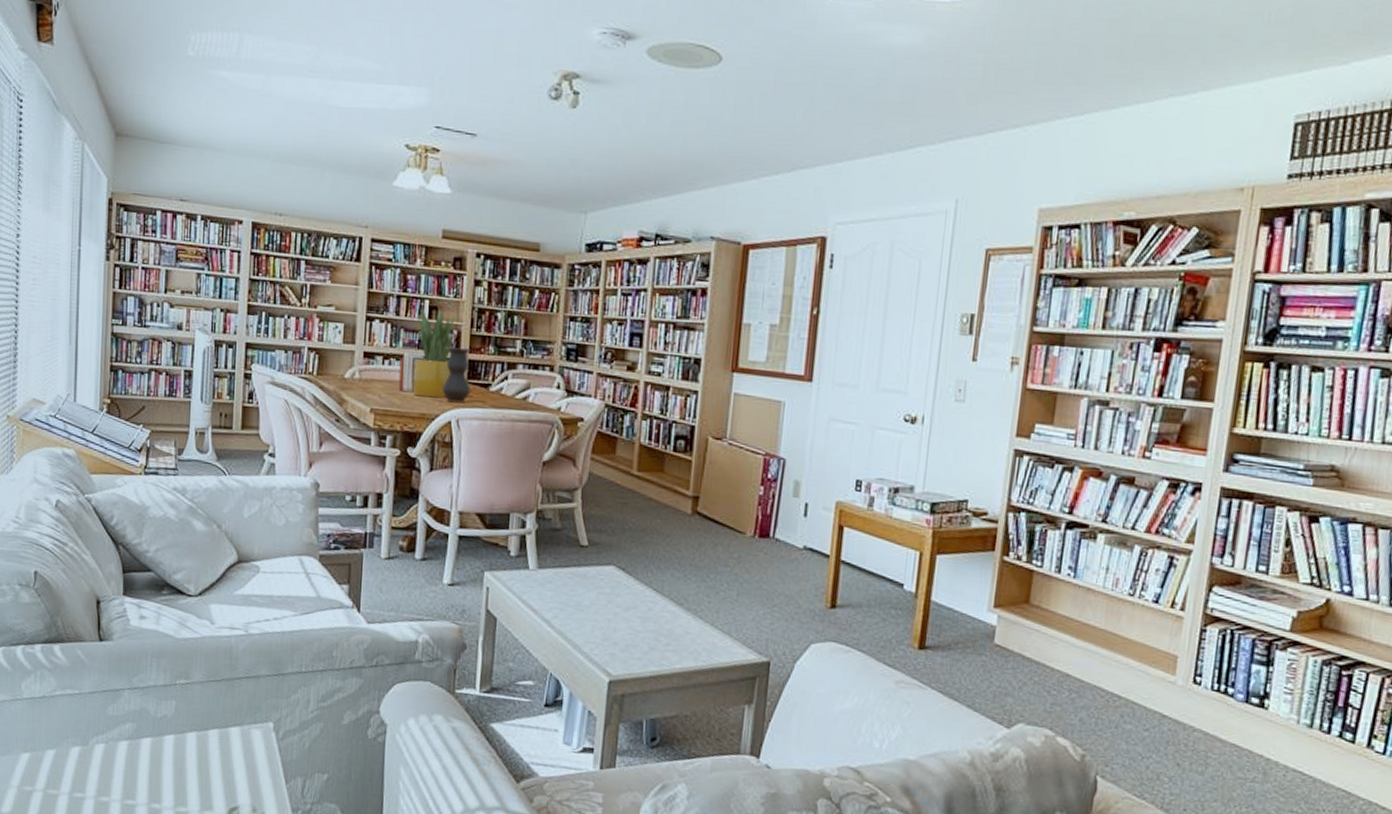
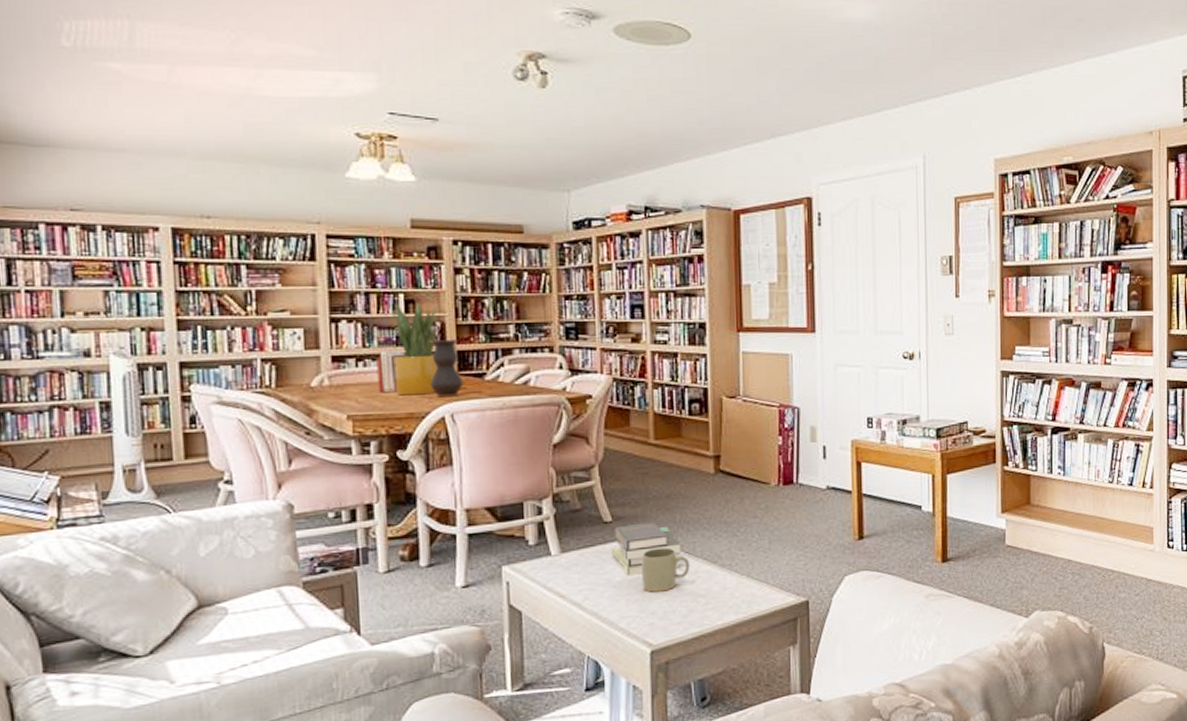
books: none [583,551,650,603] -> present [611,522,681,576]
mug: none [608,579,656,624] -> present [641,547,689,592]

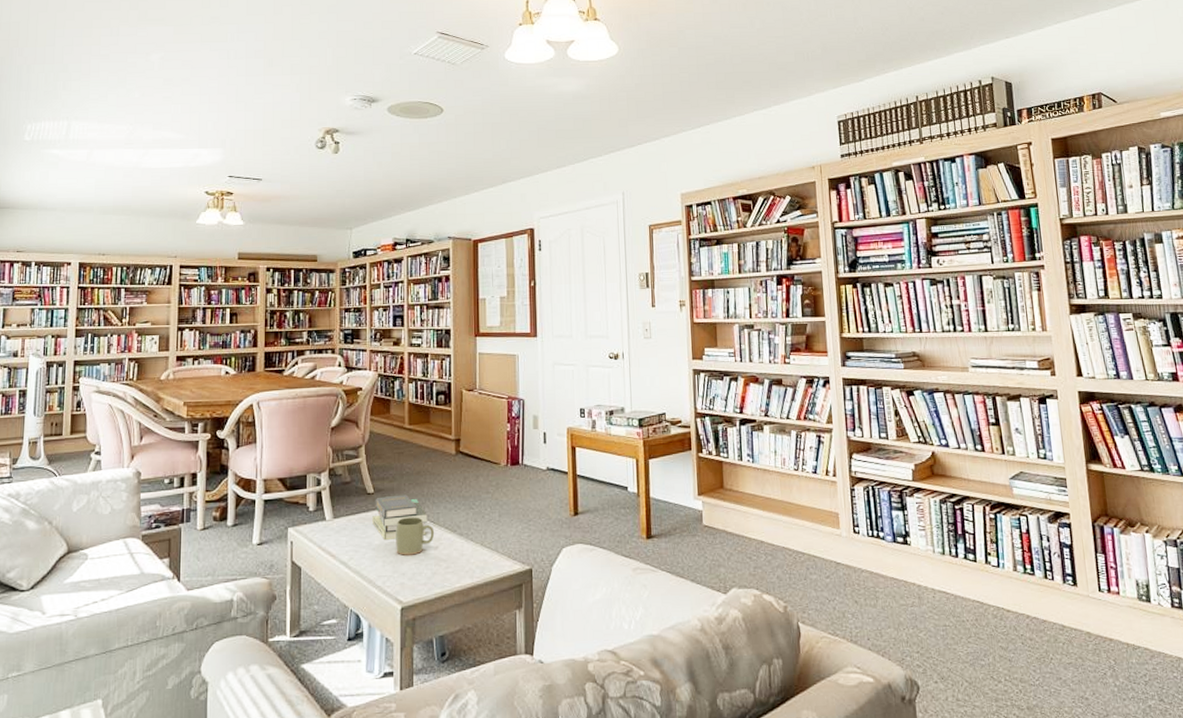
books: present [376,349,408,393] -> none [207,351,230,385]
planter: present [389,302,440,396] -> none [219,315,254,387]
vase: present [430,340,464,397] -> none [244,344,268,389]

